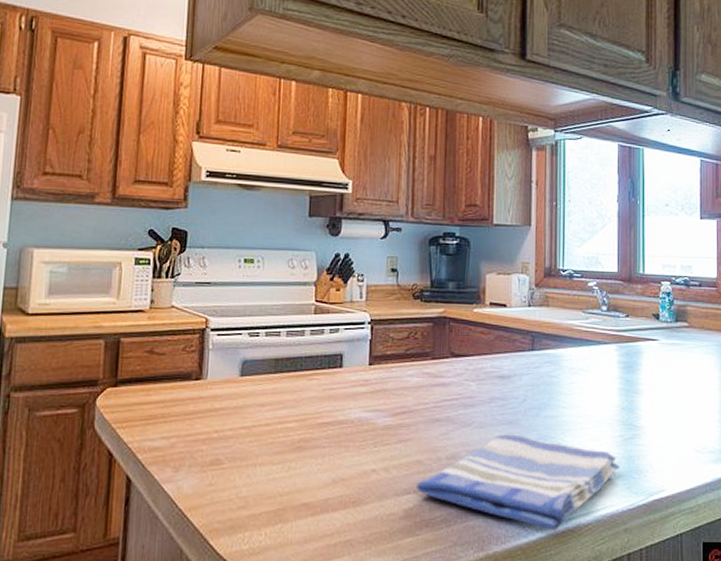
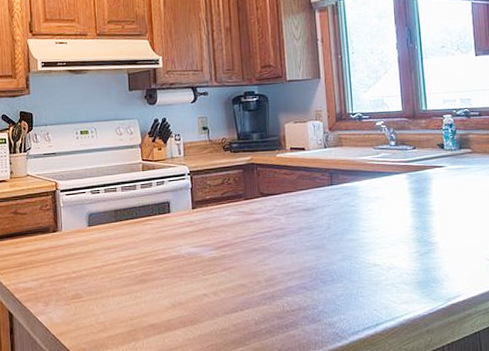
dish towel: present [417,434,621,531] -> none [242,257,419,335]

